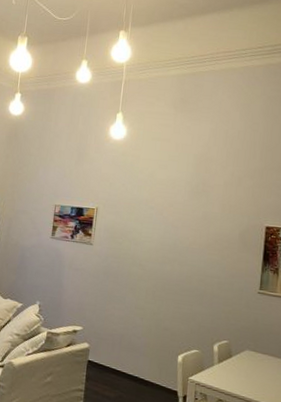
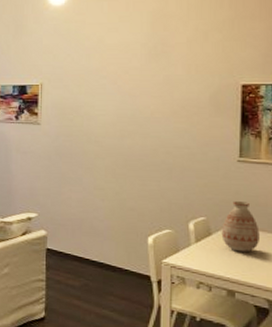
vase: none [240,328,272,375] -> present [221,201,260,253]

